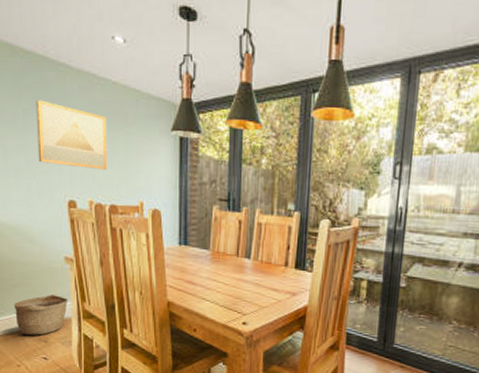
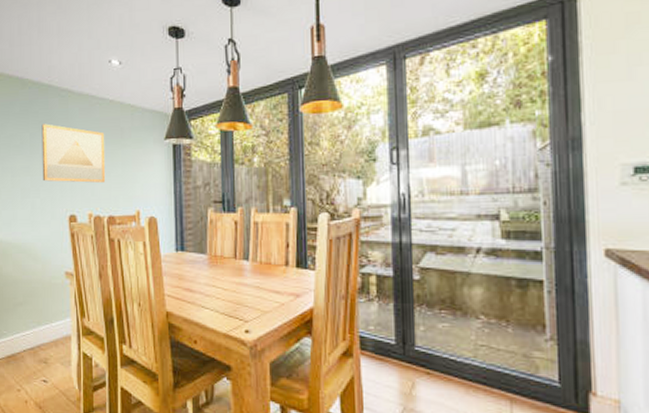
basket: present [13,294,69,335] -> none [16,311,69,356]

